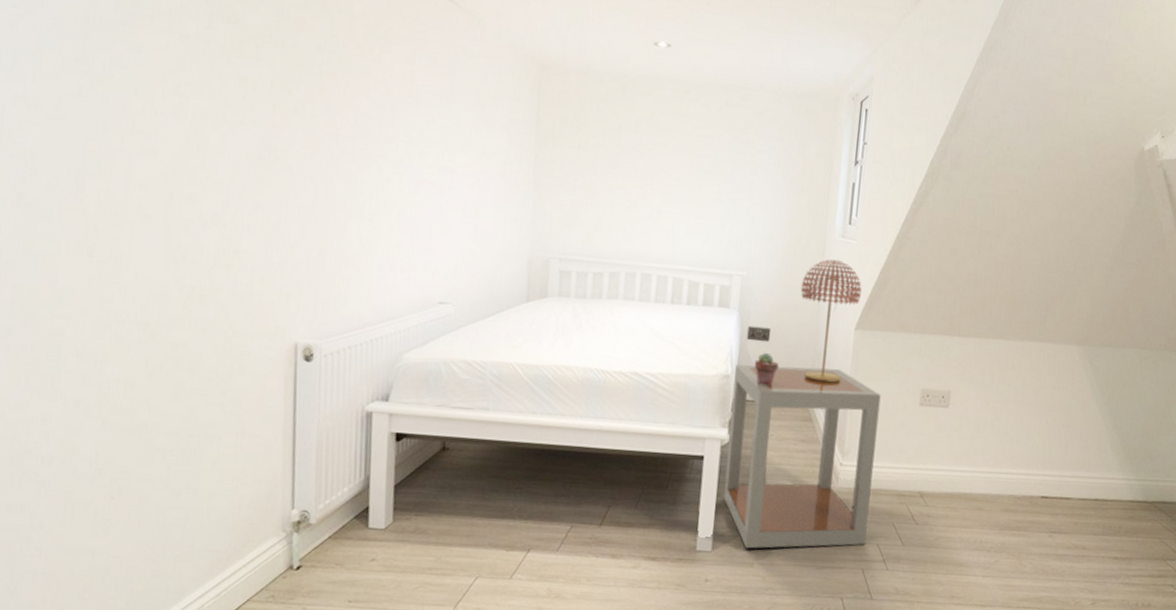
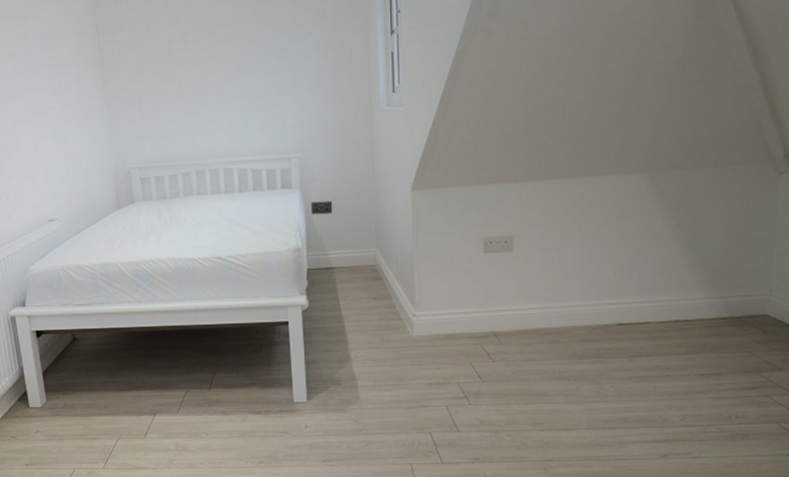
side table: present [723,364,881,549] -> none [305,229,446,397]
potted succulent: present [754,352,779,386] -> none [321,223,344,253]
table lamp: present [800,259,862,383] -> none [354,128,413,244]

